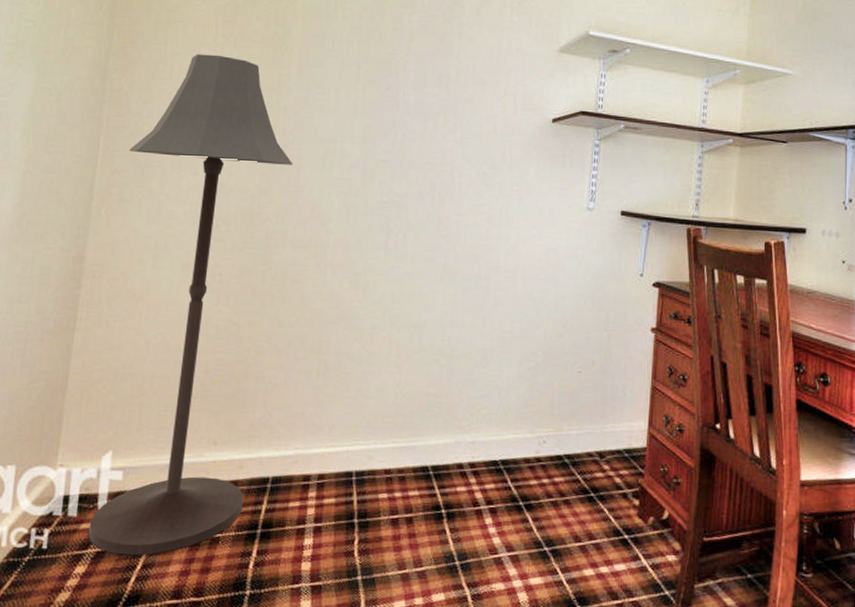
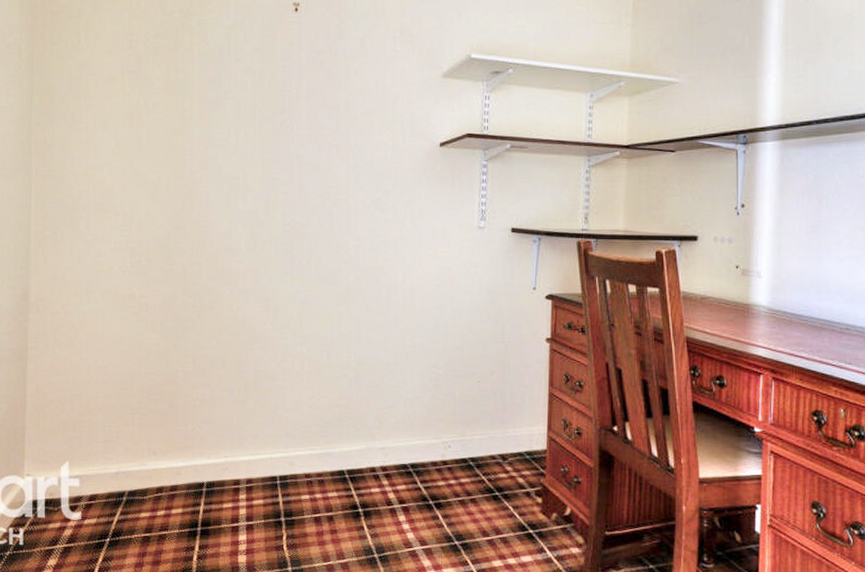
floor lamp: present [88,54,293,556] -> none [55,103,202,551]

